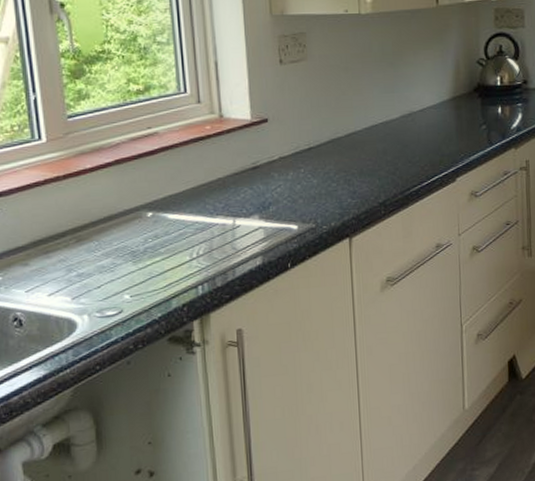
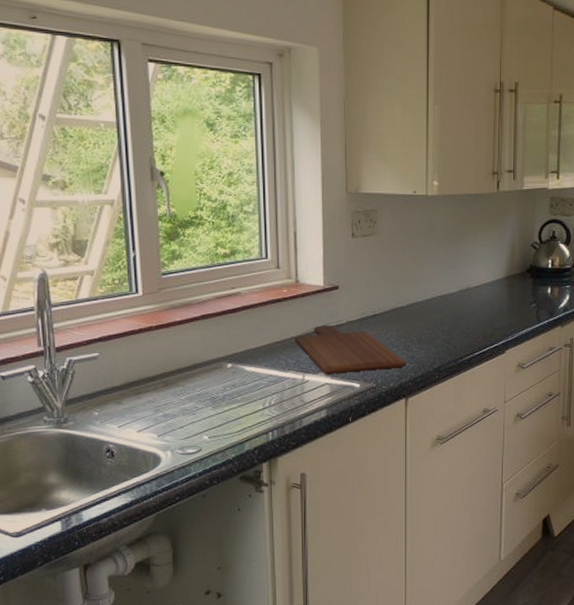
cutting board: none [221,163,348,217] -> present [294,326,406,374]

